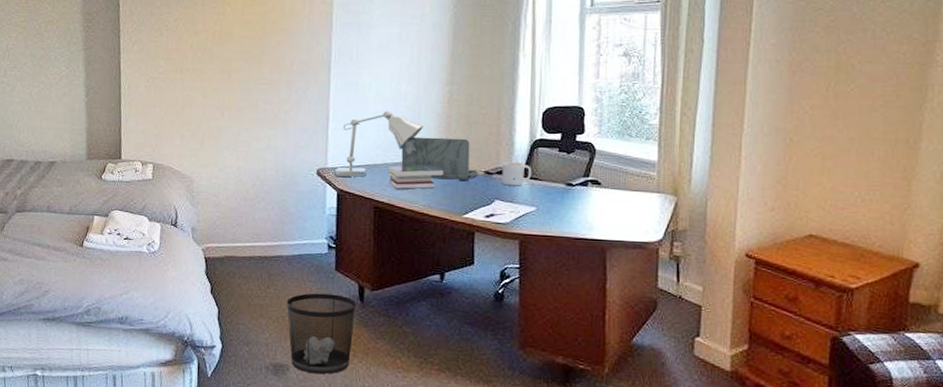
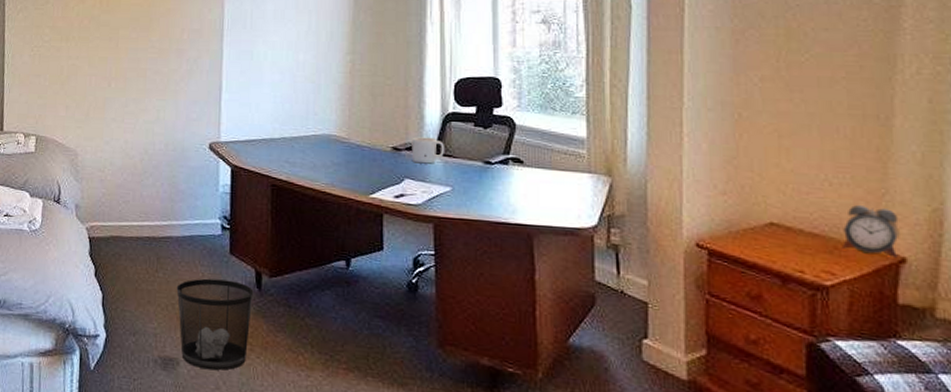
desk lamp: present [334,111,423,177] -> none [228,81,323,152]
books: present [388,165,444,190] -> none [286,139,348,167]
laptop: present [401,136,478,181] -> none [300,109,385,157]
alarm clock: none [867,217,916,263] -> present [841,204,900,258]

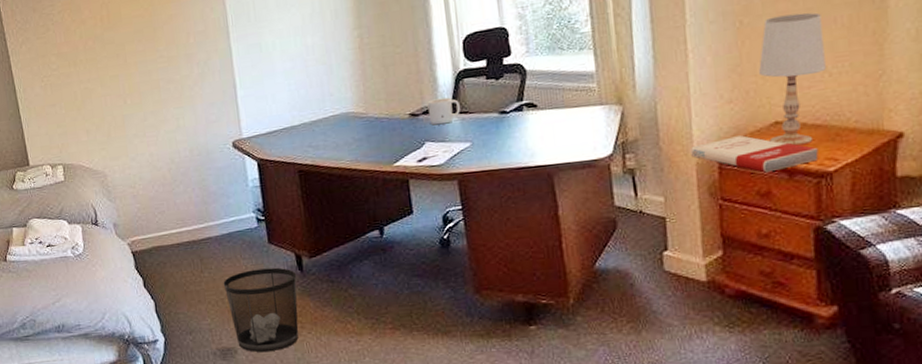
book: none [678,230,815,275] -> present [689,135,819,173]
table lamp: none [756,115,826,253] -> present [759,12,826,146]
alarm clock: present [841,204,900,258] -> none [842,88,897,135]

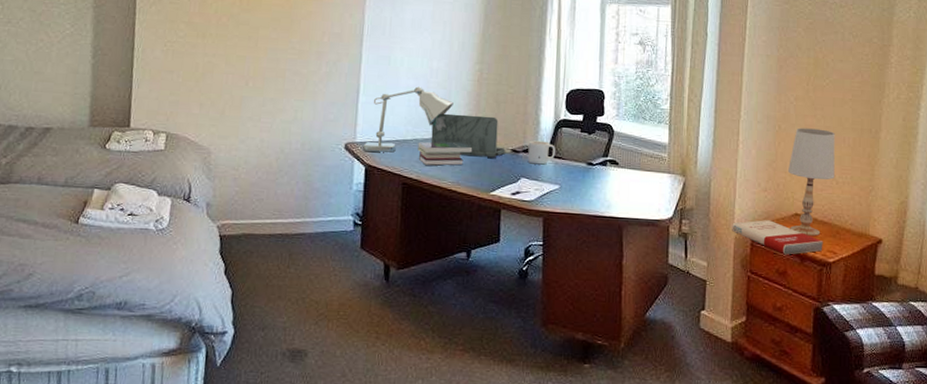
waste bin: present [223,267,299,353] -> none [307,272,382,359]
desk lamp: none [251,67,337,146] -> present [363,86,453,153]
books: none [307,116,367,149] -> present [417,141,473,166]
laptop: none [317,82,403,130] -> present [431,113,506,158]

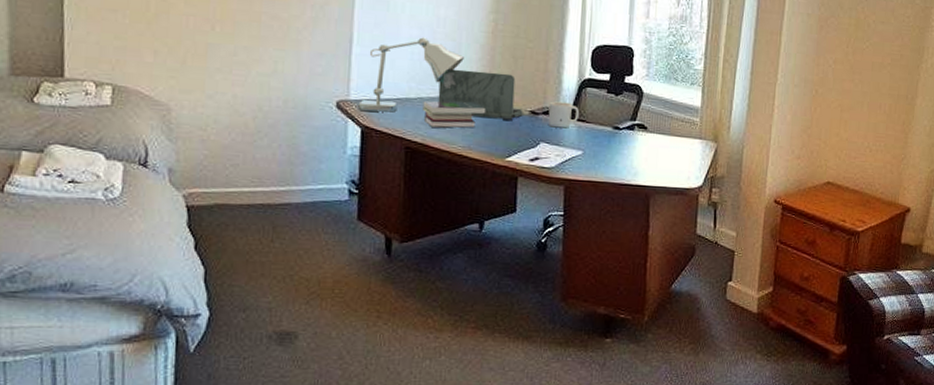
book: present [731,220,823,255] -> none [762,188,853,225]
table lamp: present [788,128,835,237] -> none [821,92,872,206]

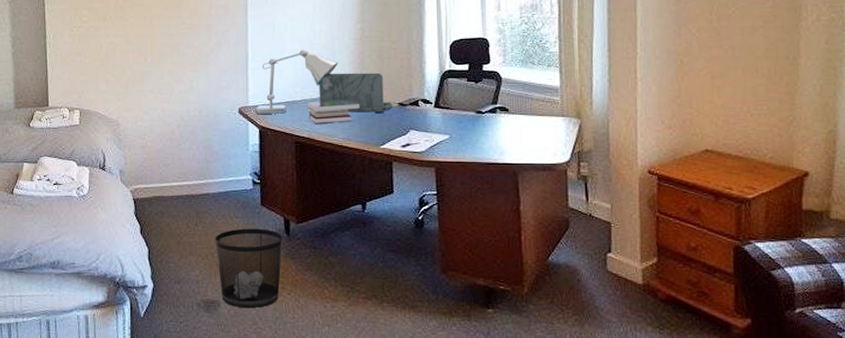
waste bin: none [295,246,383,341] -> present [215,228,283,309]
mug: present [548,101,580,129] -> none [415,93,444,116]

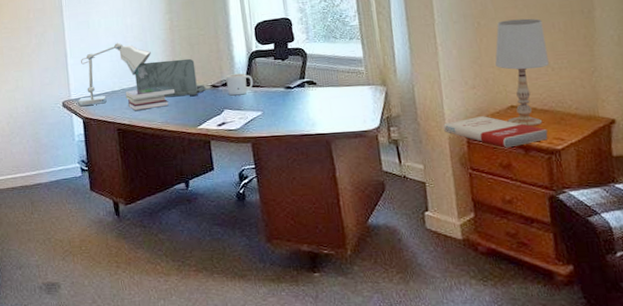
waste bin: present [215,228,283,309] -> none [50,212,115,288]
mug: none [415,93,444,116] -> present [225,73,254,96]
book: none [634,158,740,193] -> present [442,116,548,148]
table lamp: none [694,60,748,173] -> present [495,18,549,127]

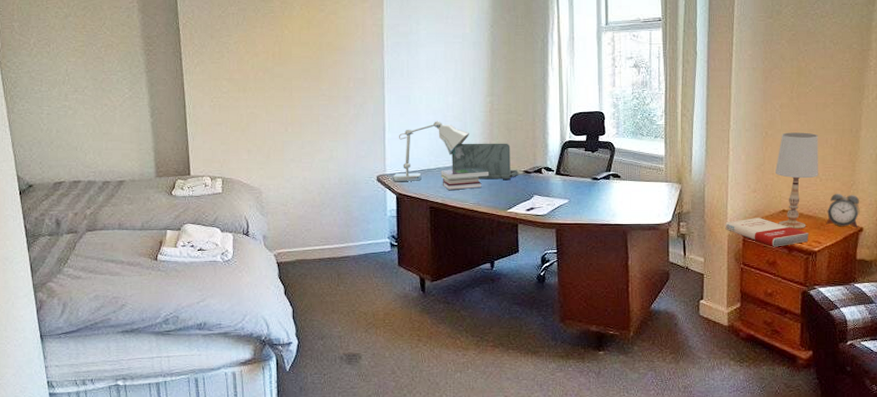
mug: present [225,73,254,96] -> none [538,161,564,183]
alarm clock: none [566,82,609,120] -> present [825,193,860,228]

